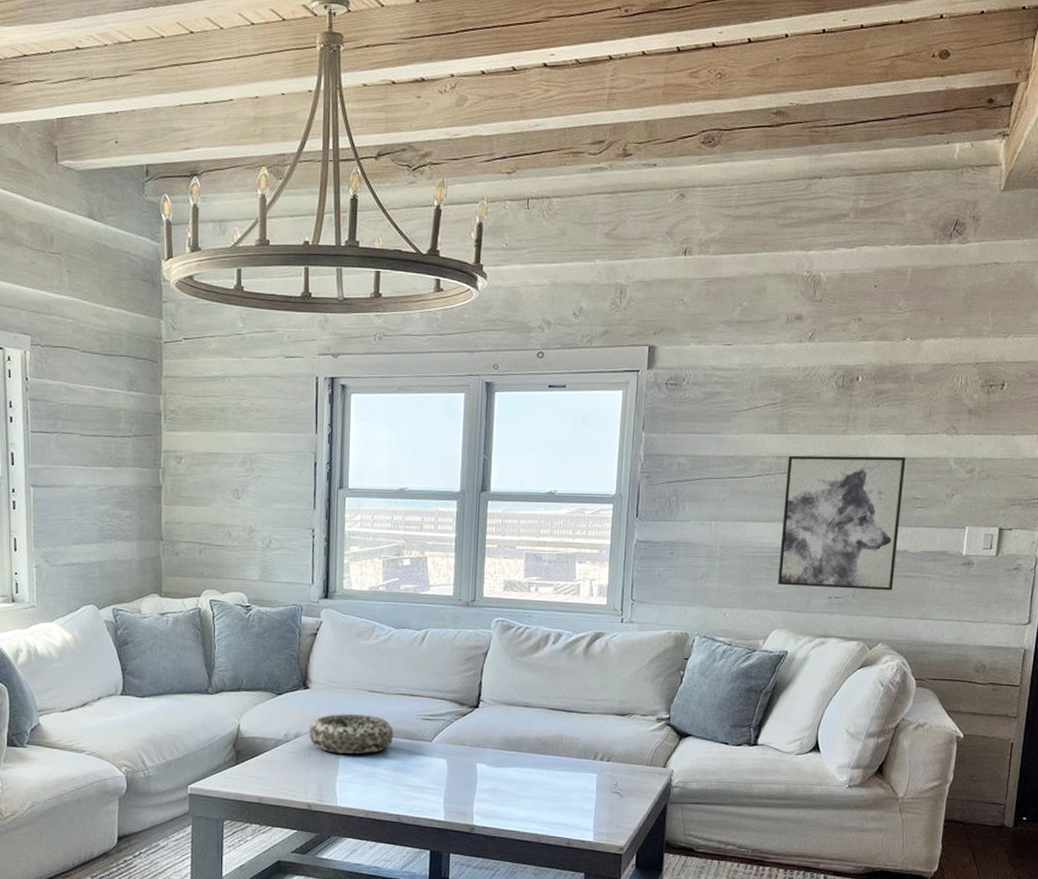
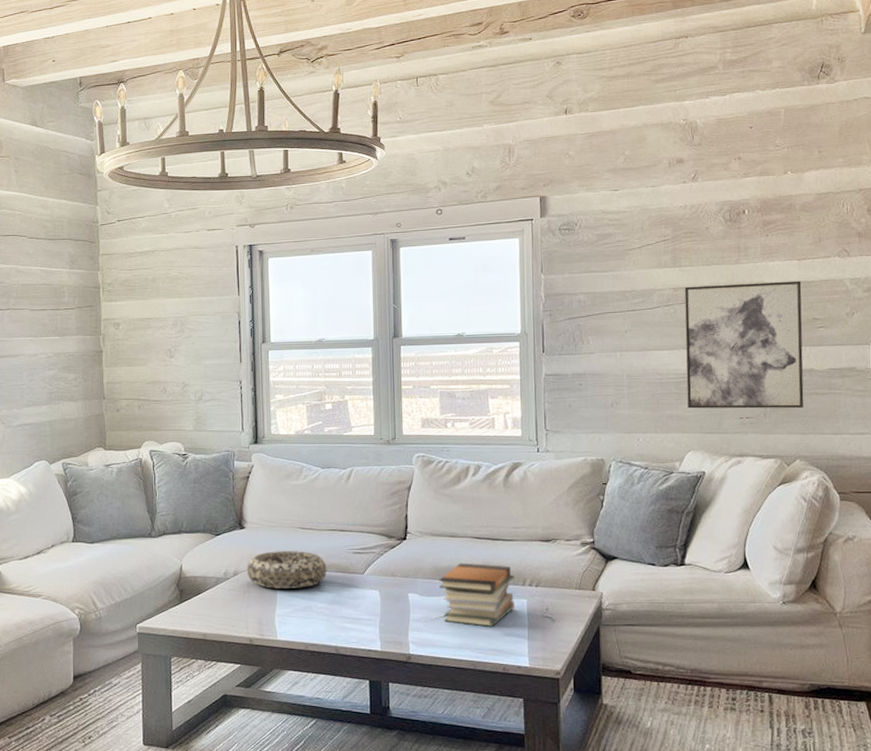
book stack: none [509,734,587,800] -> present [439,563,515,627]

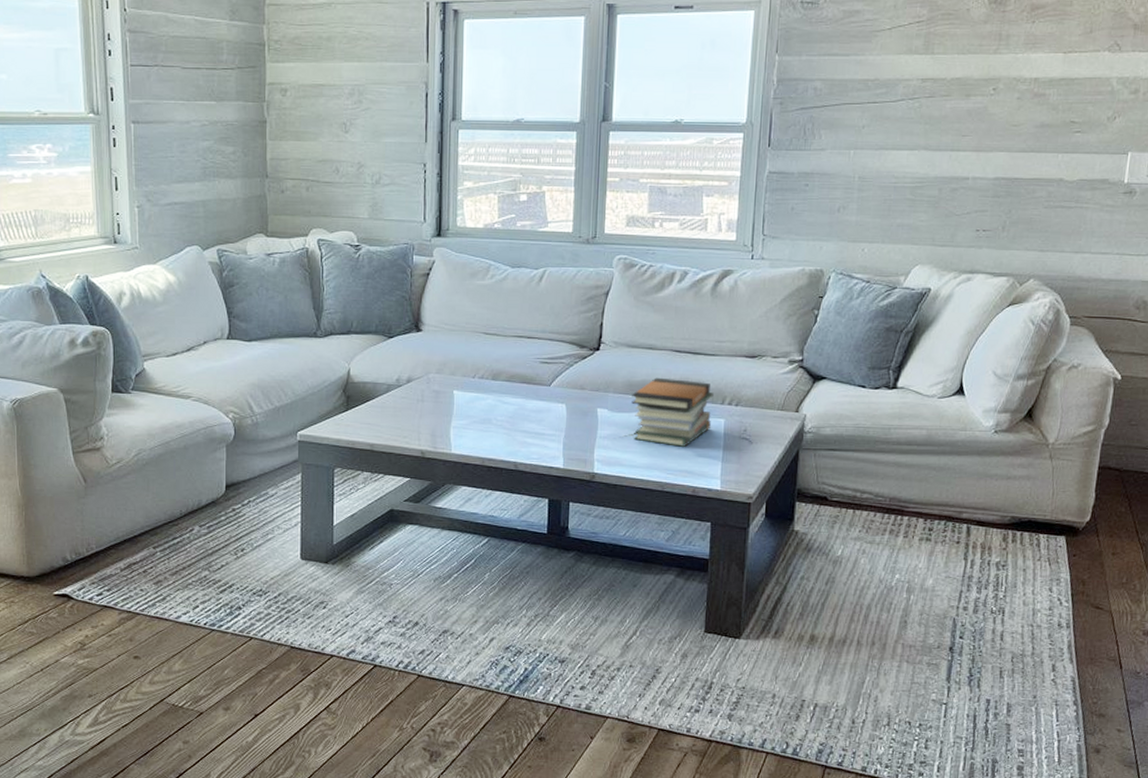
decorative bowl: present [246,551,327,589] -> none [421,357,511,399]
wall art: present [684,280,804,409] -> none [921,77,1064,223]

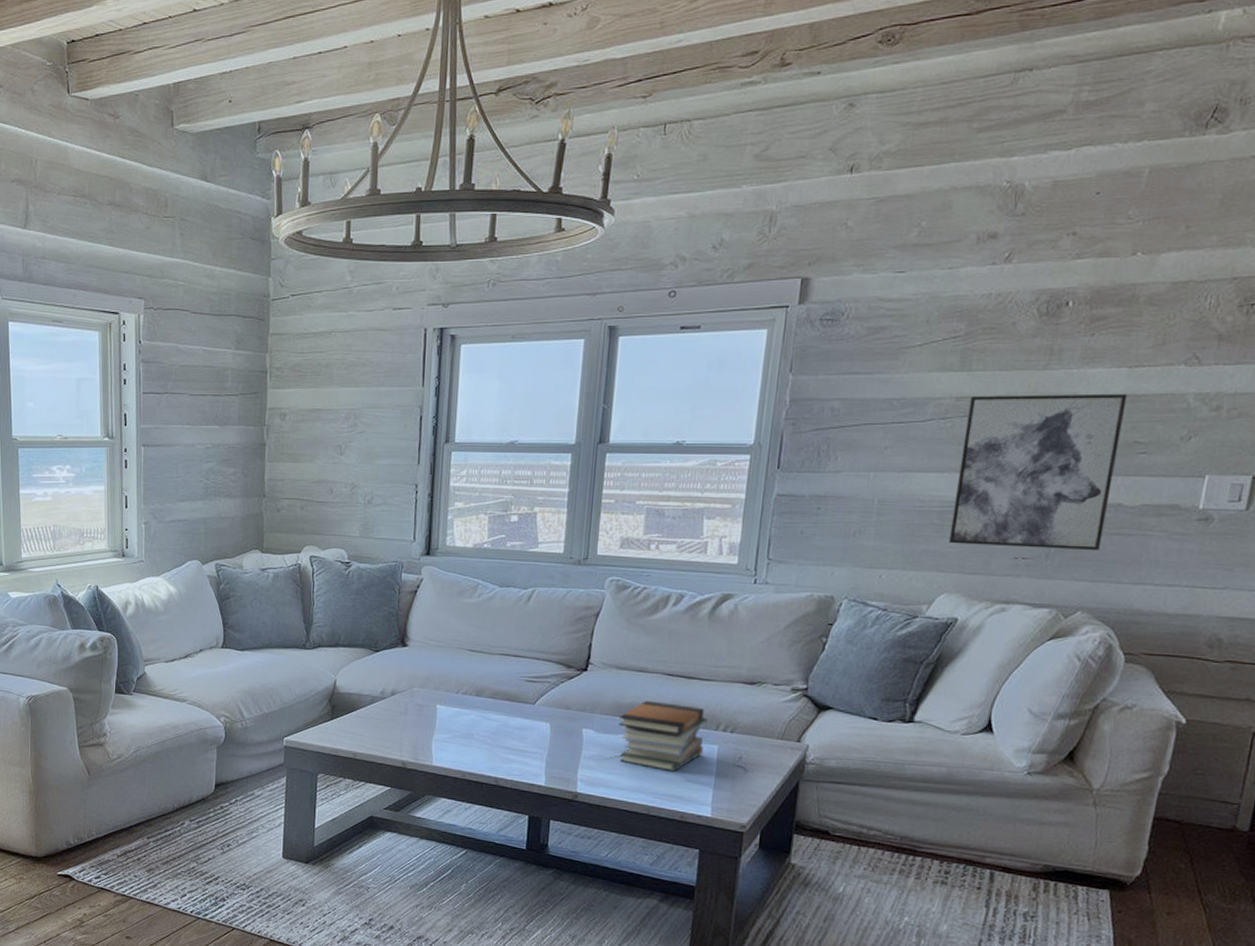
wall art: none [921,77,1064,223] -> present [949,393,1128,551]

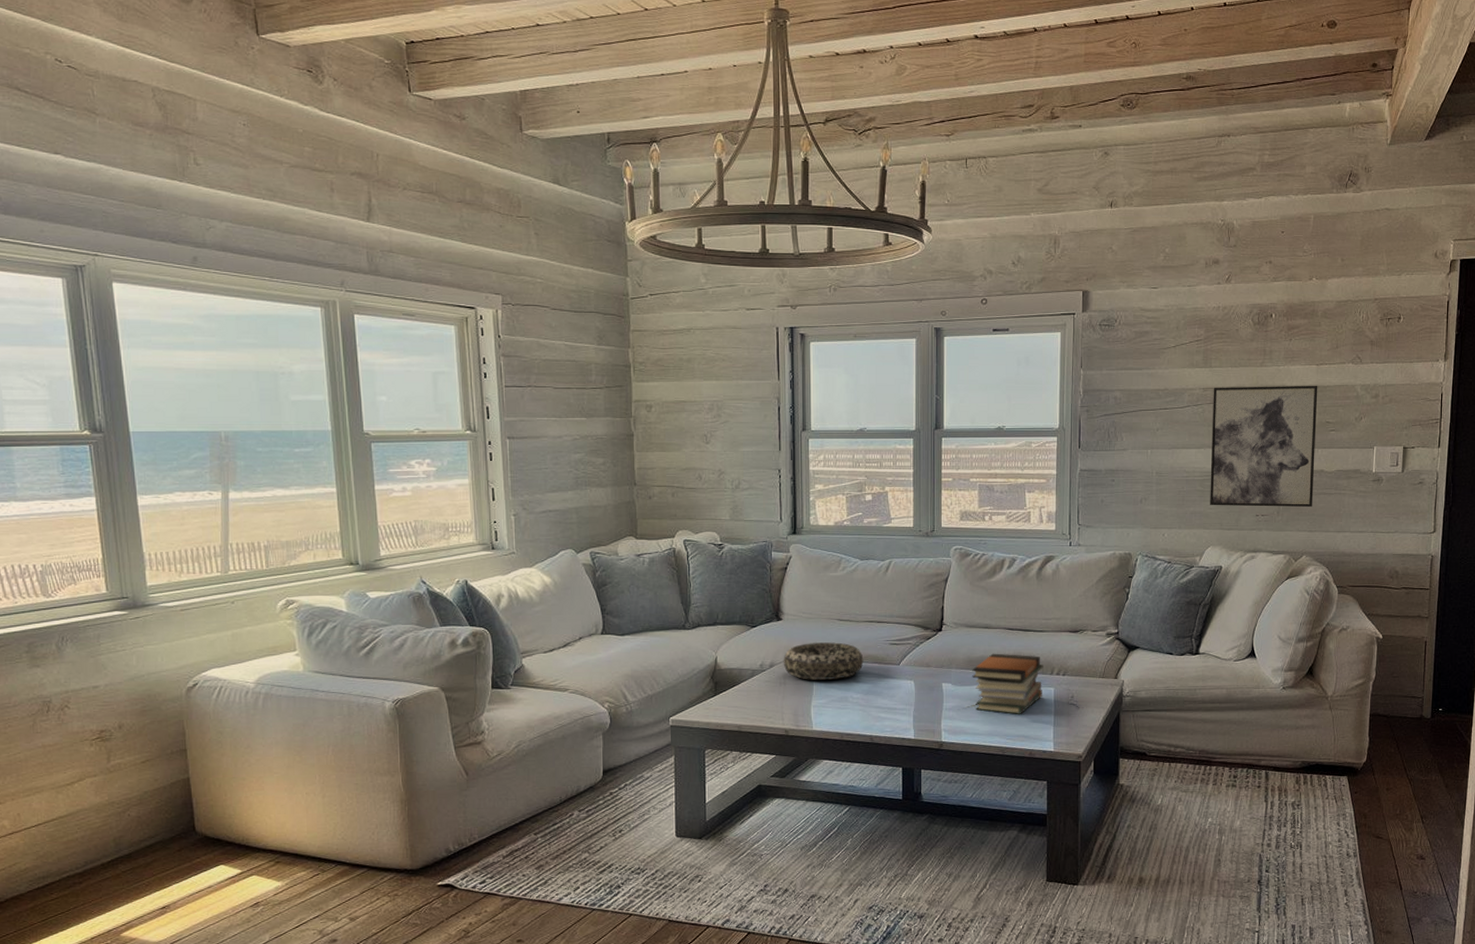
decorative bowl: none [405,672,495,714] -> present [783,642,864,680]

